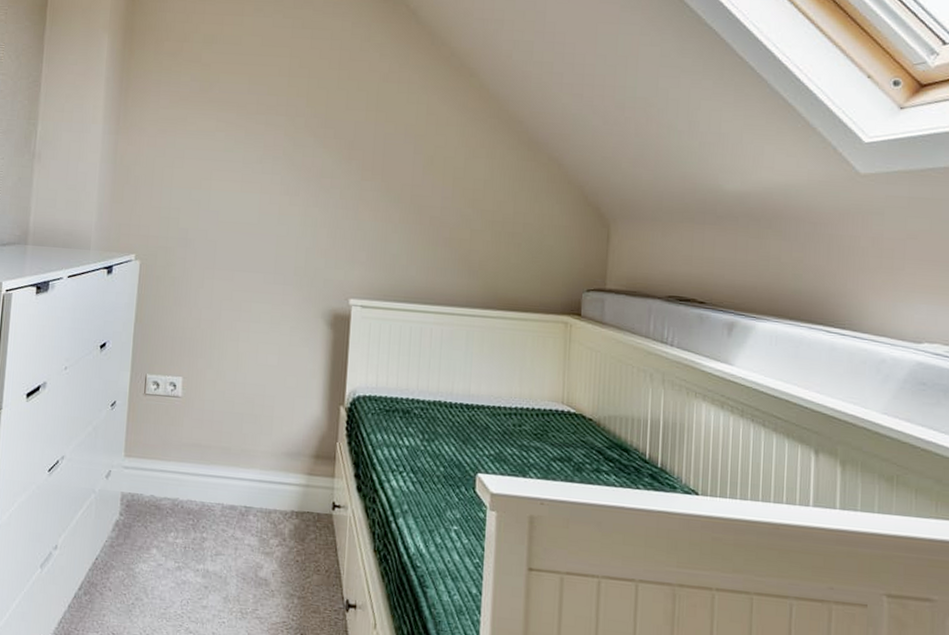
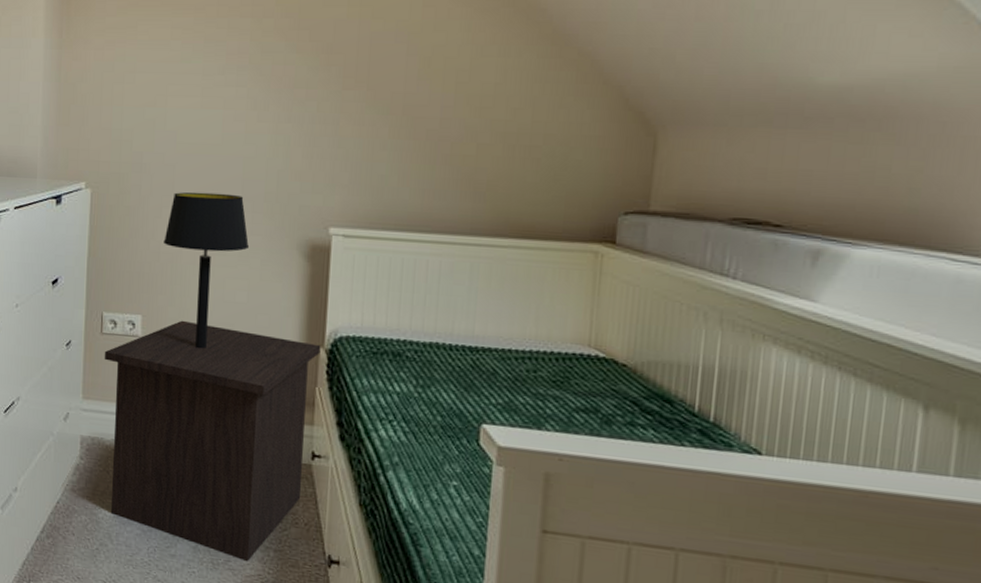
nightstand: none [146,381,342,610] -> present [104,320,321,562]
table lamp: none [204,265,281,409] -> present [163,192,250,349]

